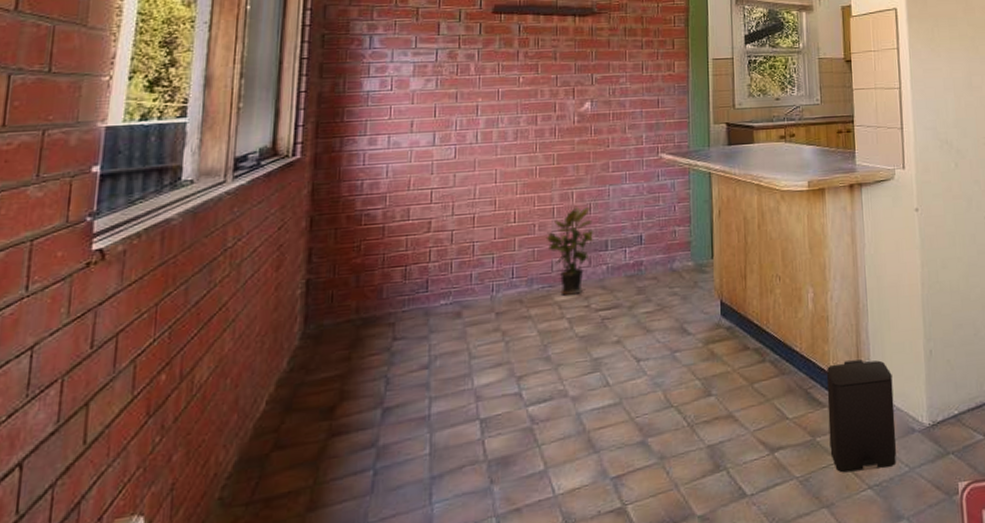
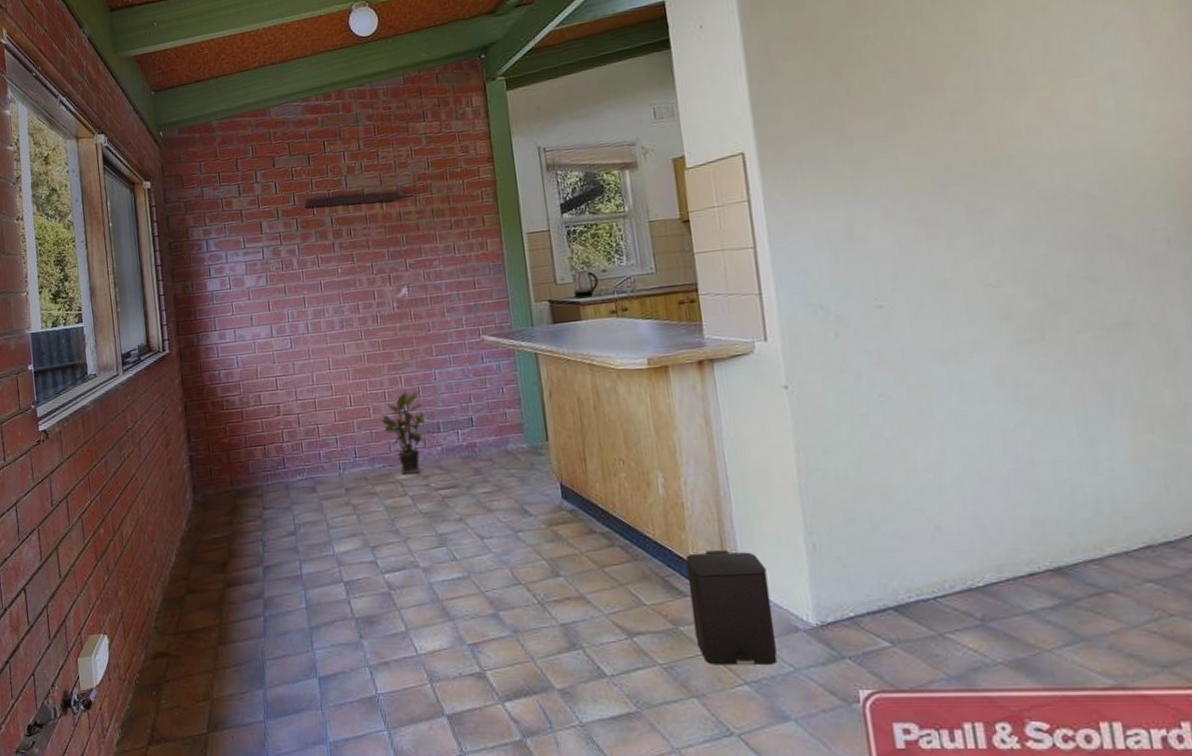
kettle: none [749,96,772,122] -> present [571,269,598,298]

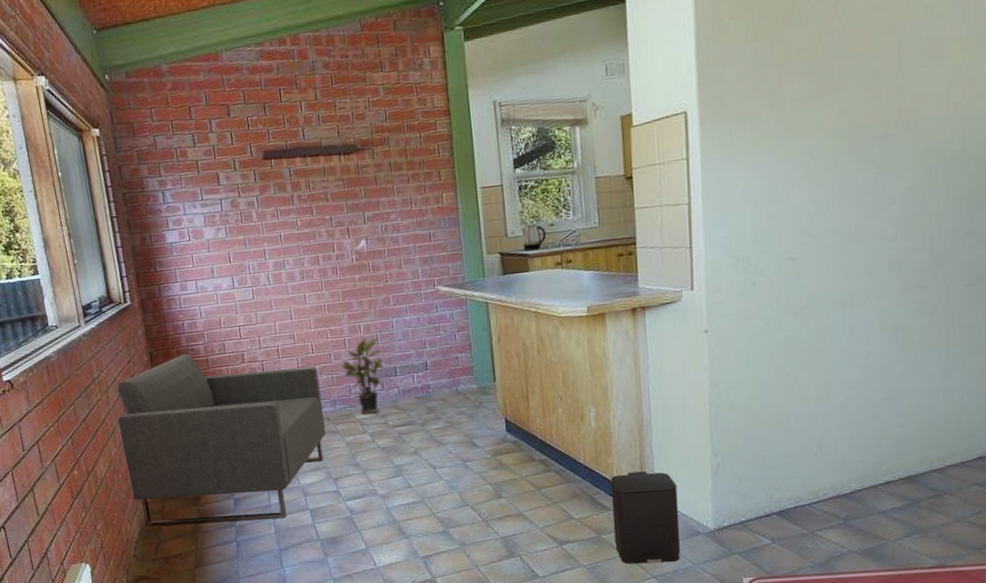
armchair: none [147,405,364,595] -> present [117,354,326,527]

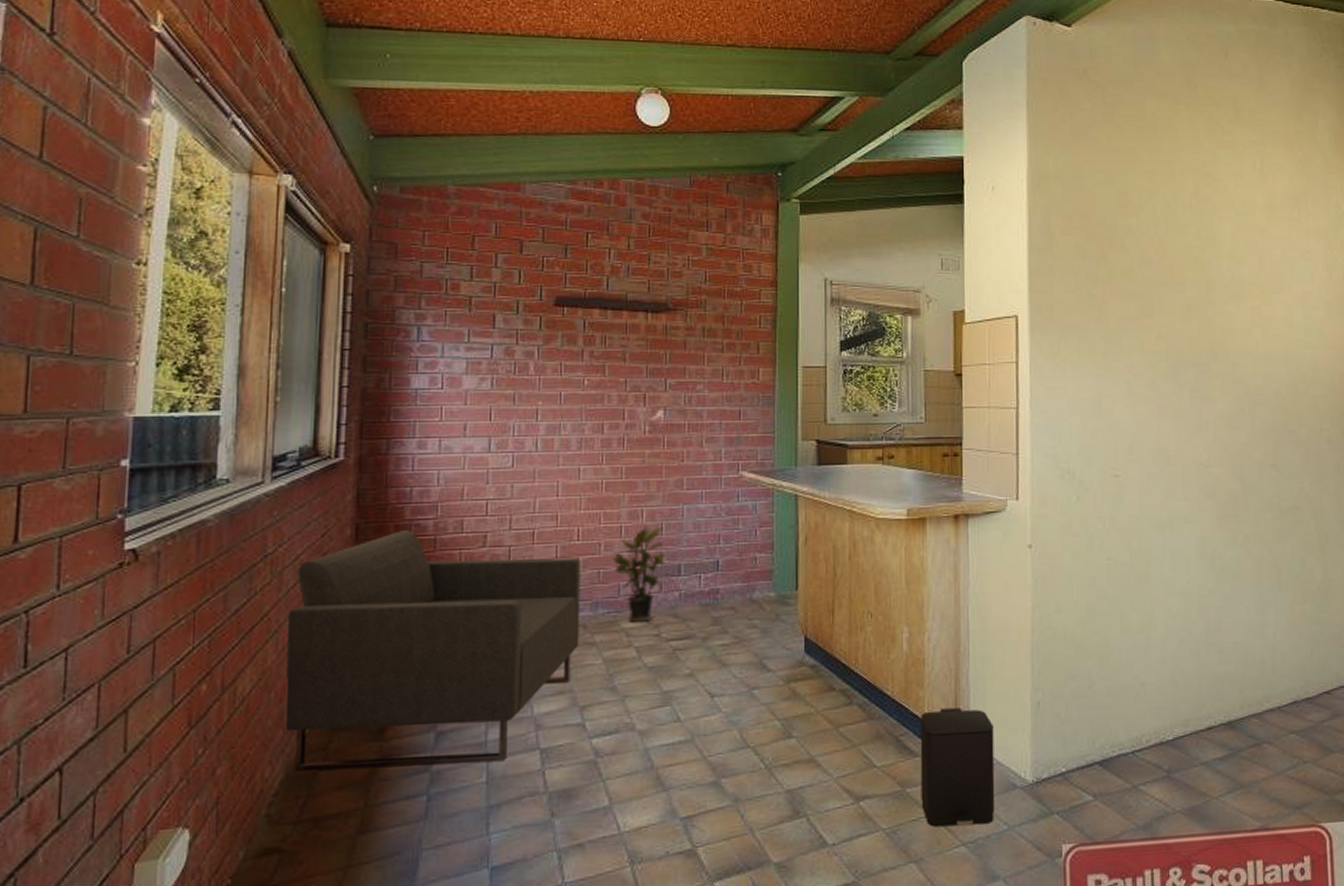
kettle: present [521,223,546,251] -> none [842,411,868,440]

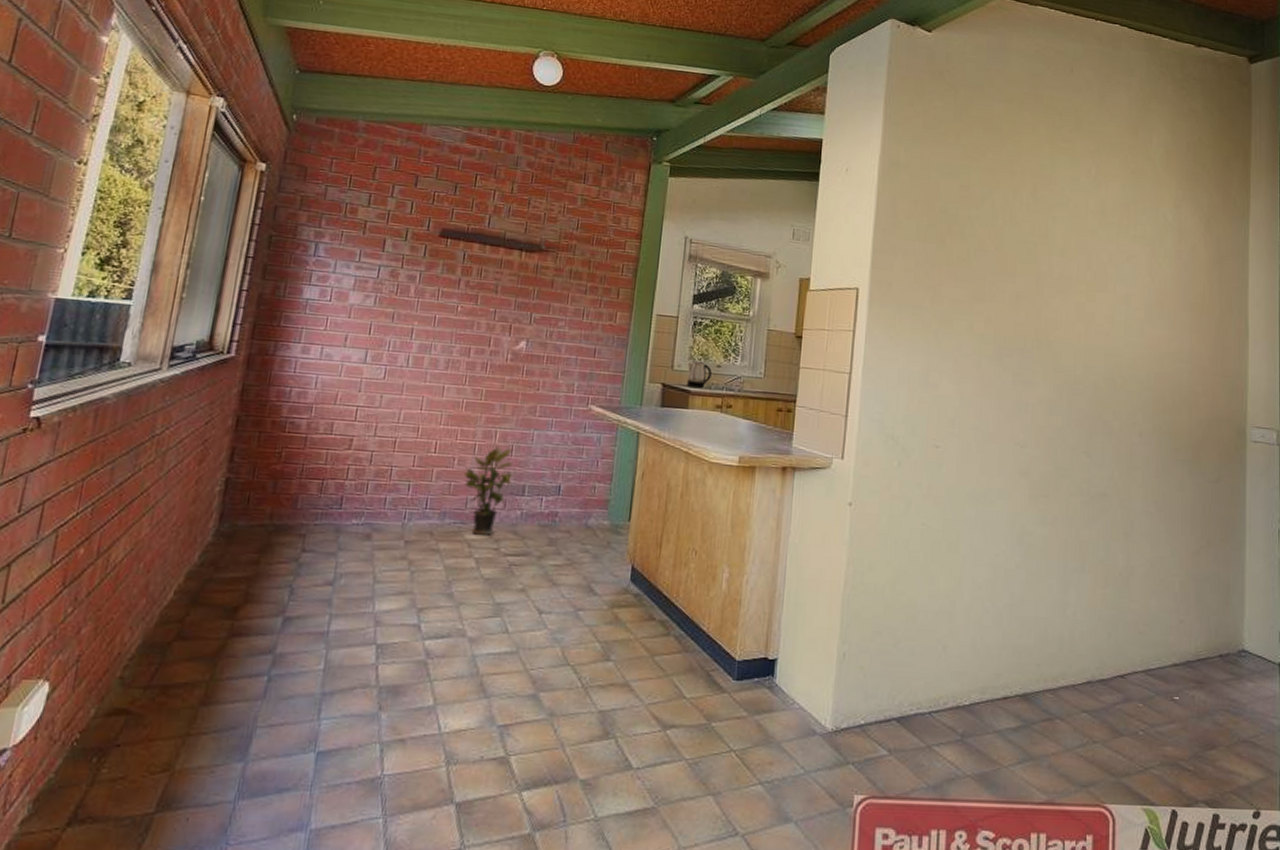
armchair: present [283,530,581,772] -> none [146,426,435,652]
kettle: none [842,411,868,440] -> present [686,360,712,388]
pedal bin: present [920,707,995,827] -> none [724,649,800,766]

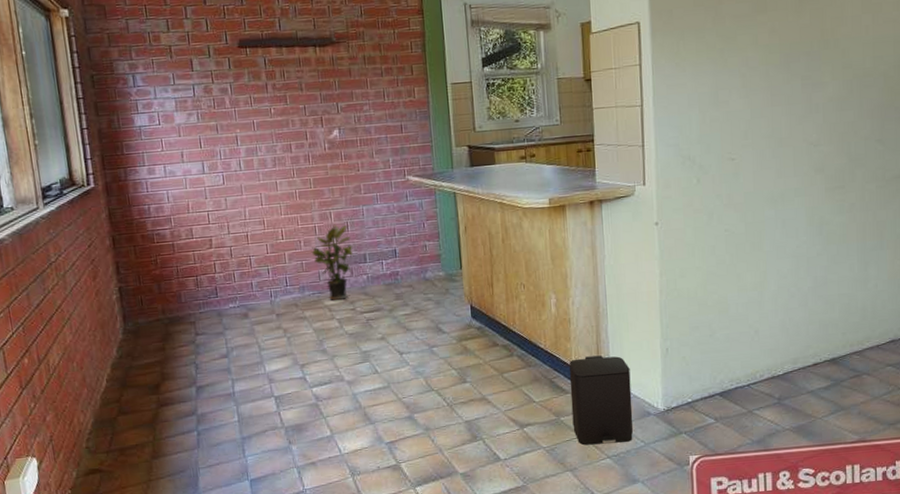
kettle: present [686,360,712,388] -> none [488,119,511,144]
pedal bin: none [724,649,800,766] -> present [569,355,633,445]

